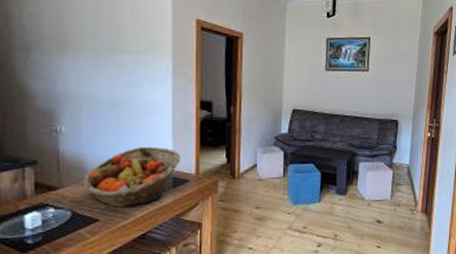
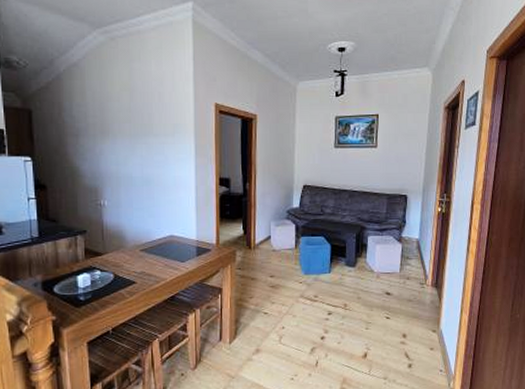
fruit basket: present [82,146,181,208] -> none [122,219,203,273]

